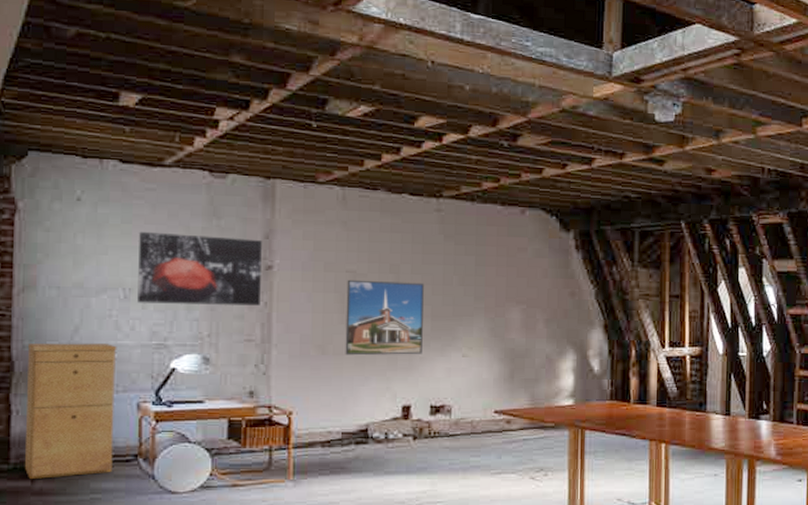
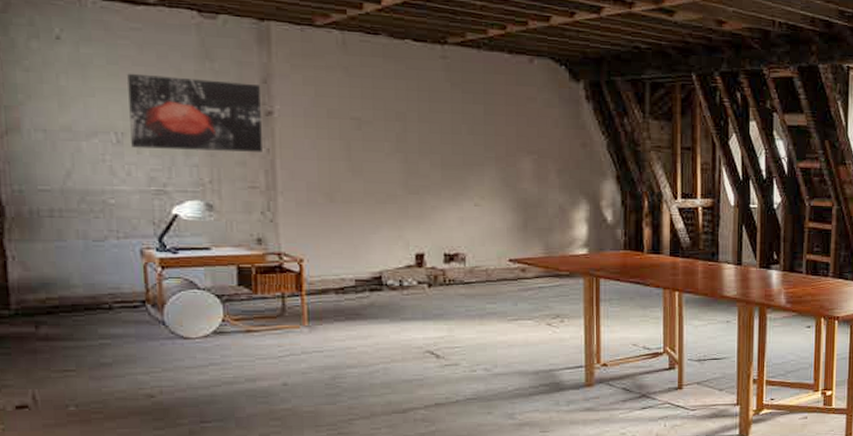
filing cabinet: present [24,343,117,479] -> none [18,187,120,324]
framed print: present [345,279,424,356] -> none [352,127,433,204]

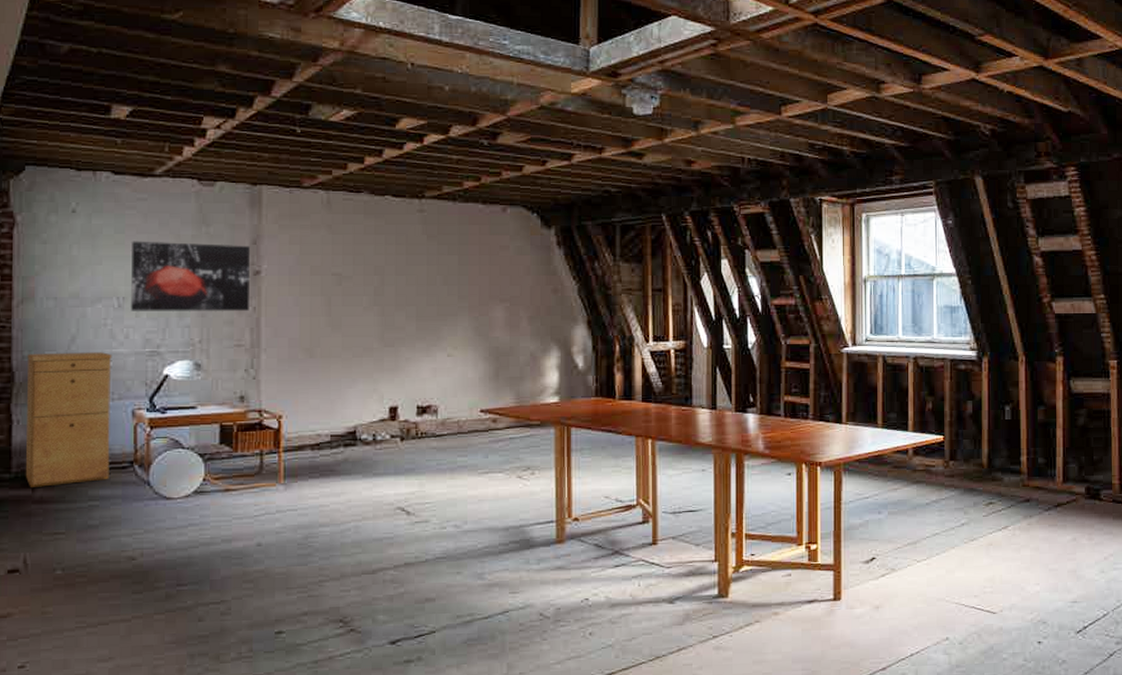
filing cabinet: none [18,187,120,324] -> present [25,352,112,487]

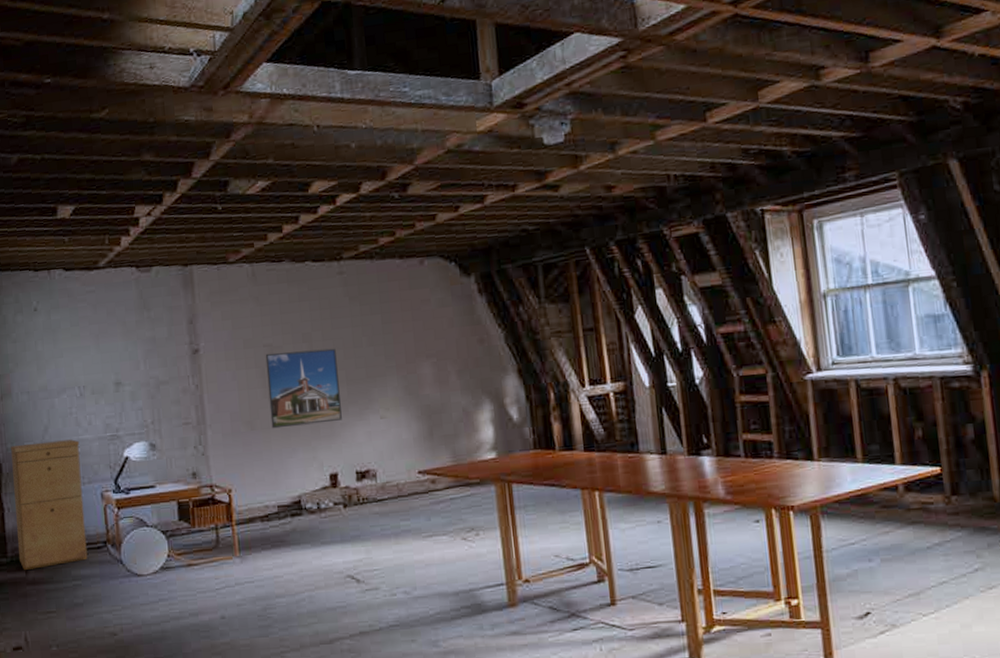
wall art: present [130,241,251,313] -> none [85,326,192,400]
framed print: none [332,282,408,358] -> present [265,348,342,429]

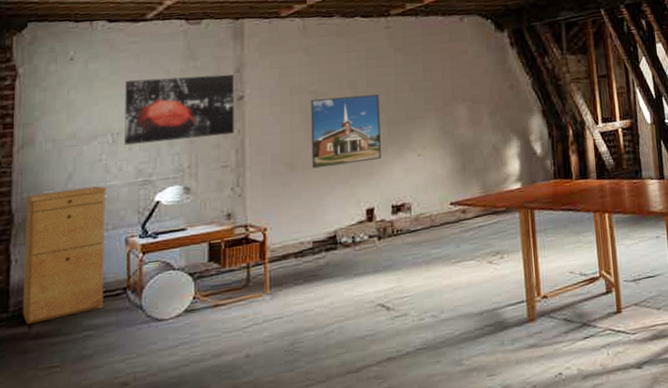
wall art: none [85,326,192,400] -> present [124,74,235,146]

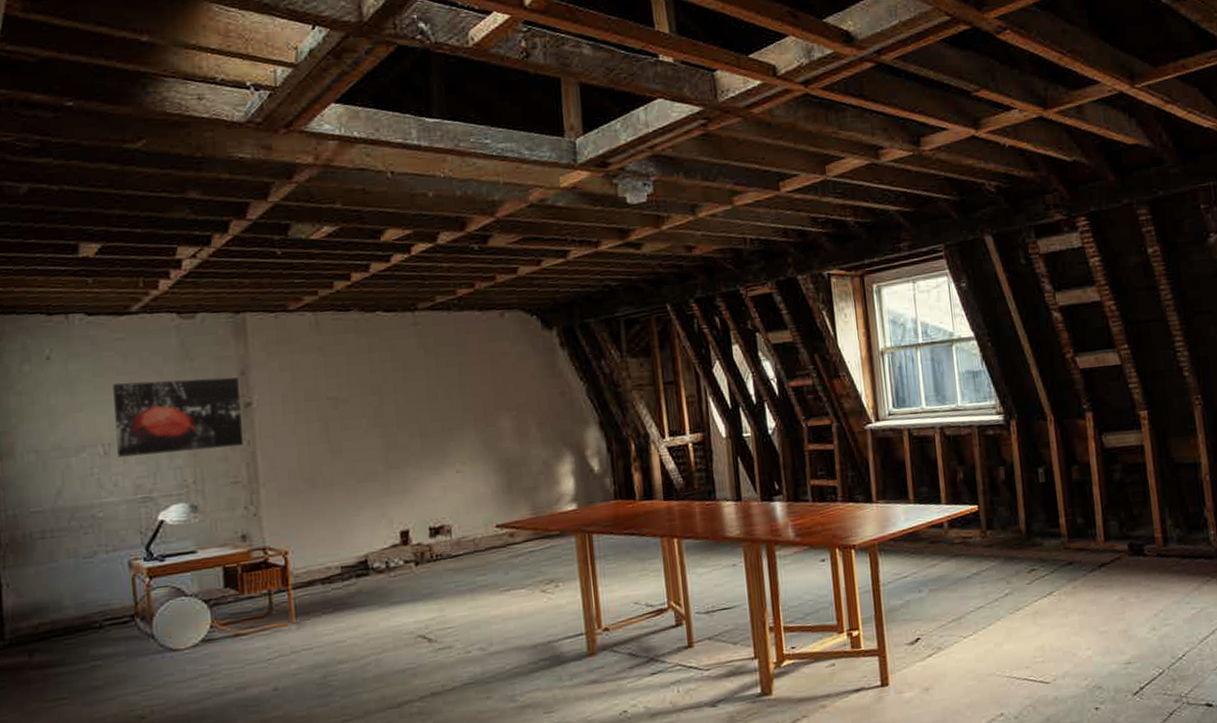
filing cabinet: present [22,186,107,324] -> none [12,503,110,653]
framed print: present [310,93,381,169] -> none [329,401,415,486]

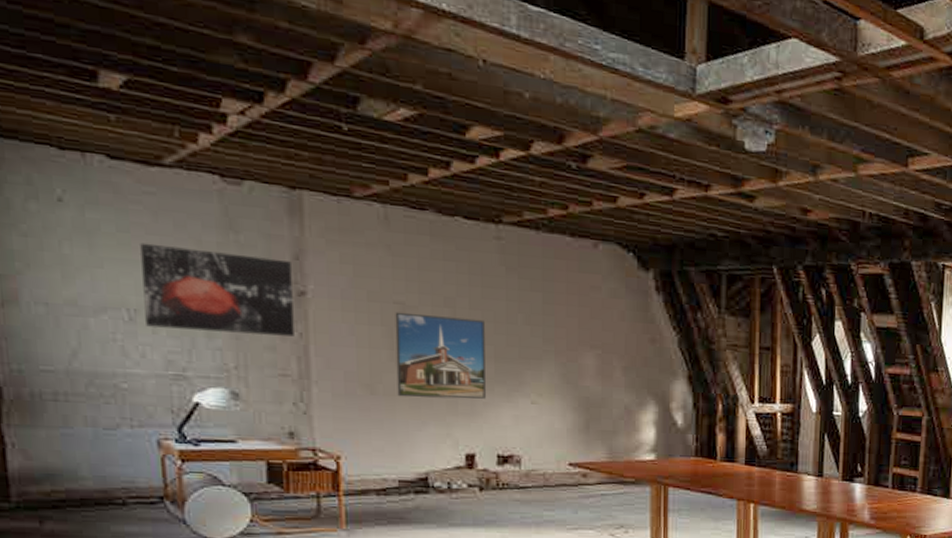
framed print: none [329,401,415,486] -> present [395,312,486,399]

